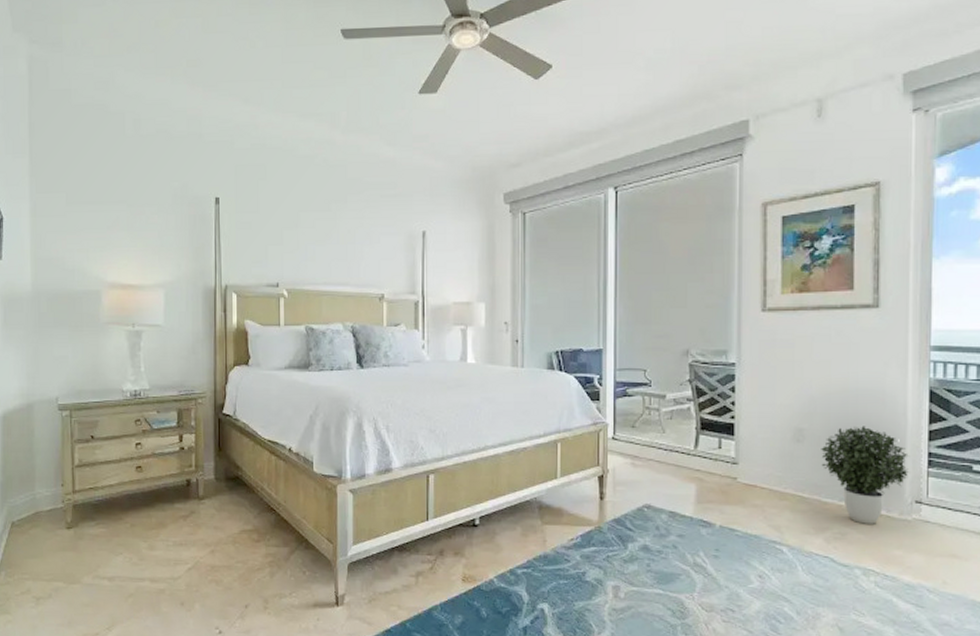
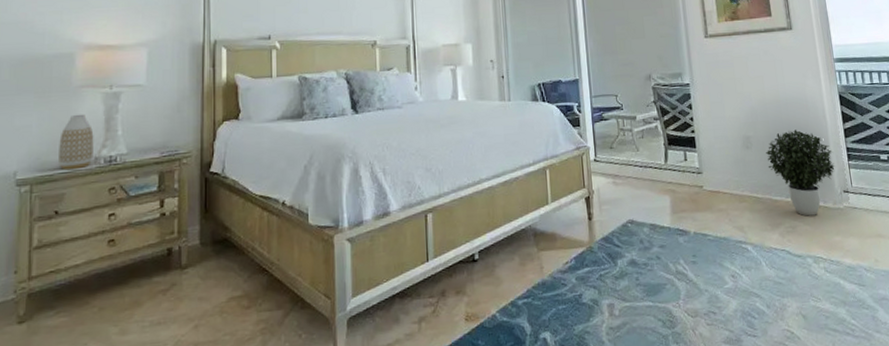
vase: none [92,349,121,400] -> present [58,114,94,171]

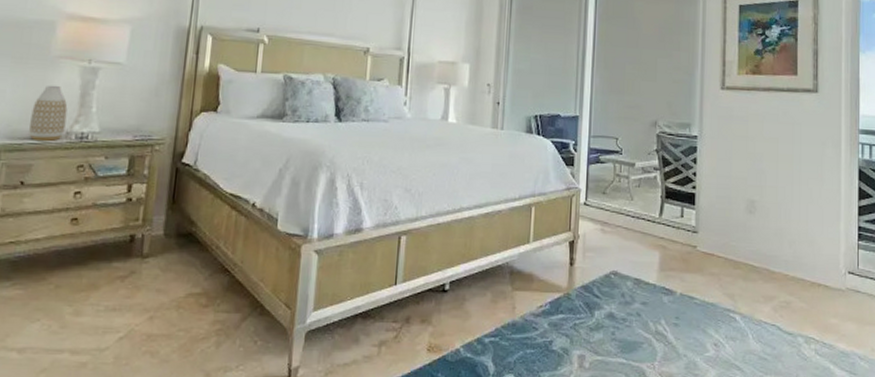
potted plant: present [766,129,836,217] -> none [769,200,844,294]

